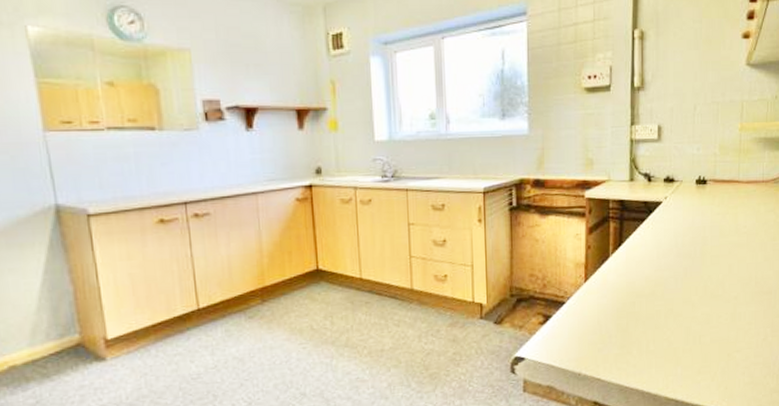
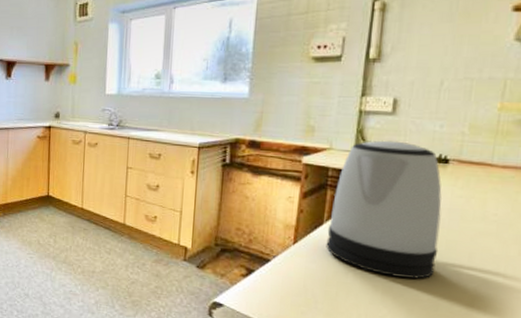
kettle: none [614,167,706,299] -> present [326,140,442,279]

